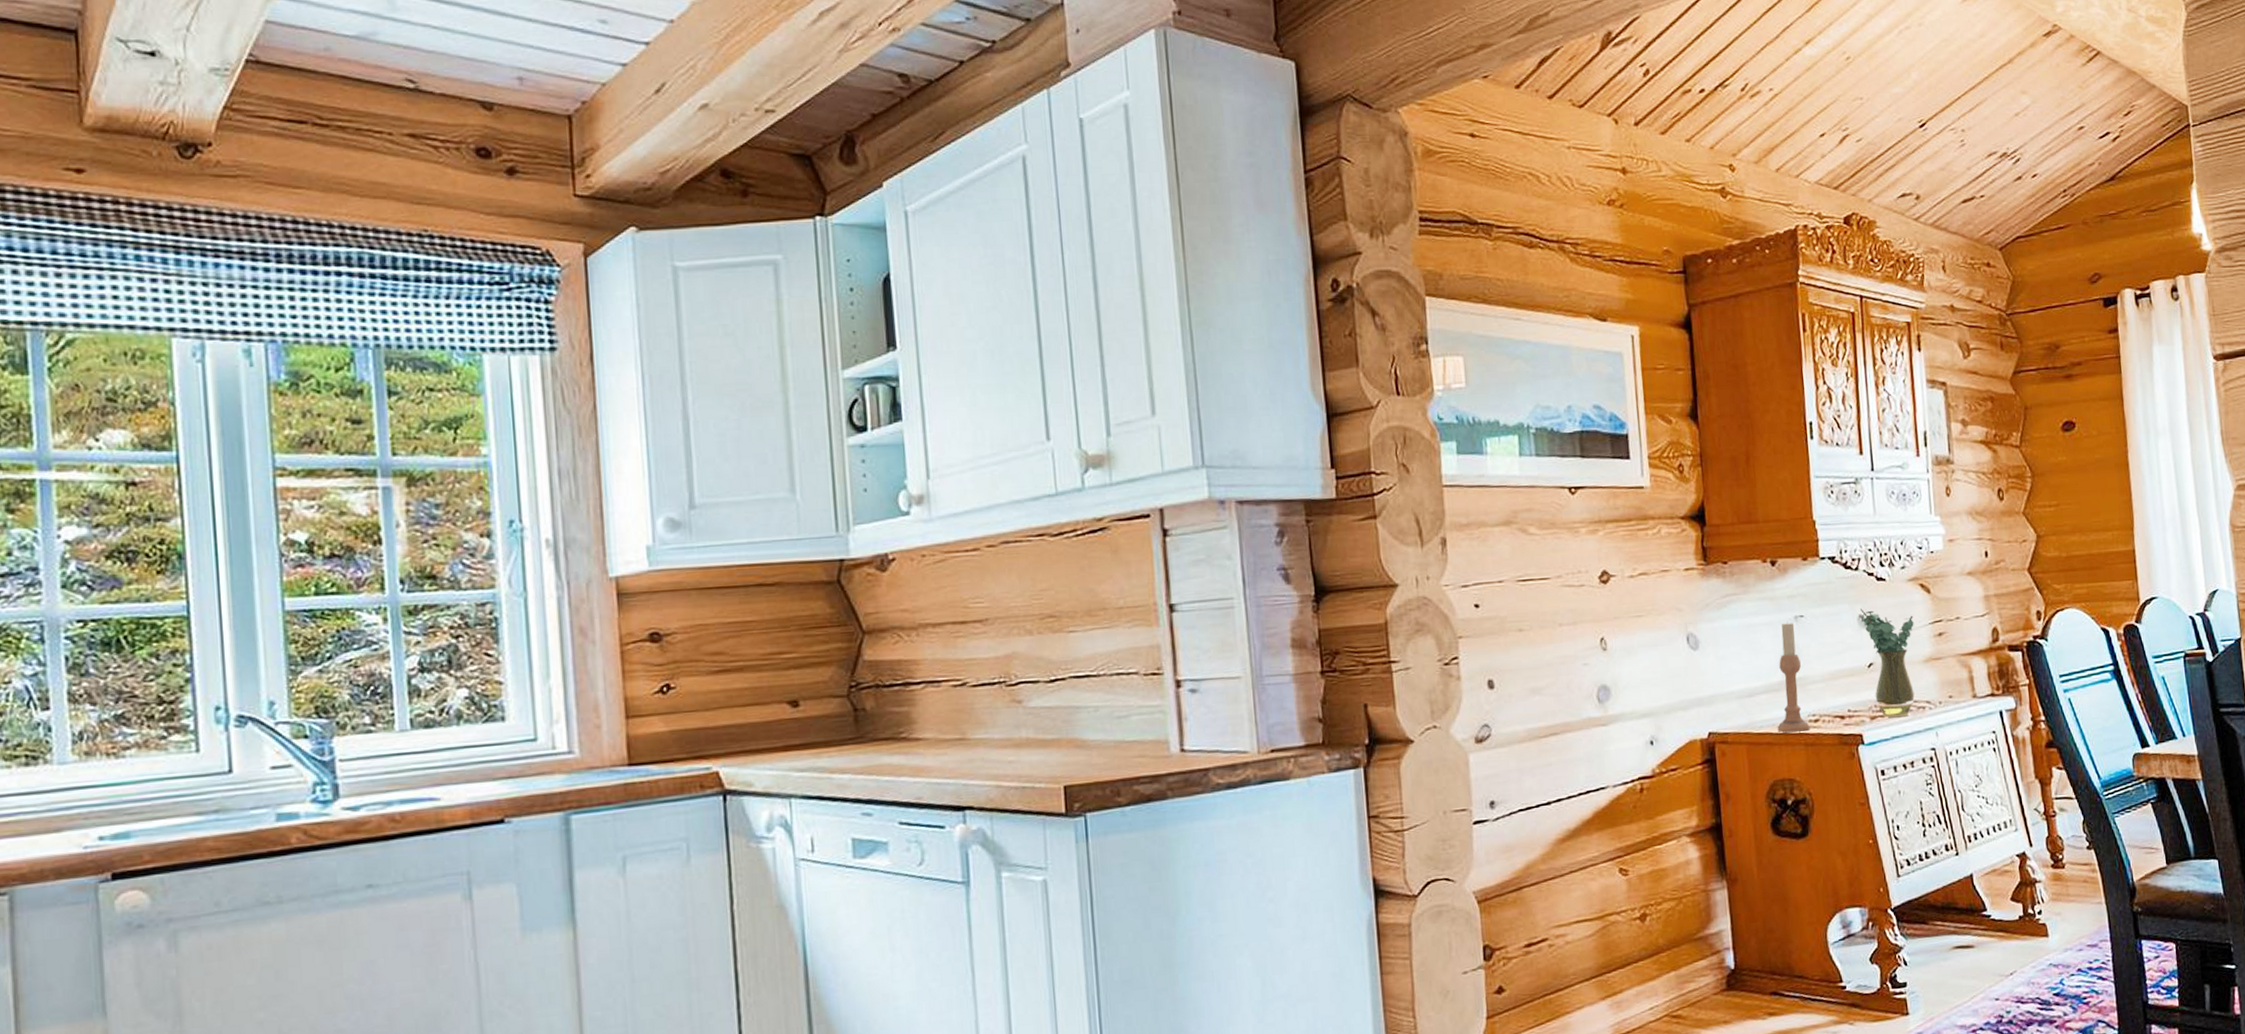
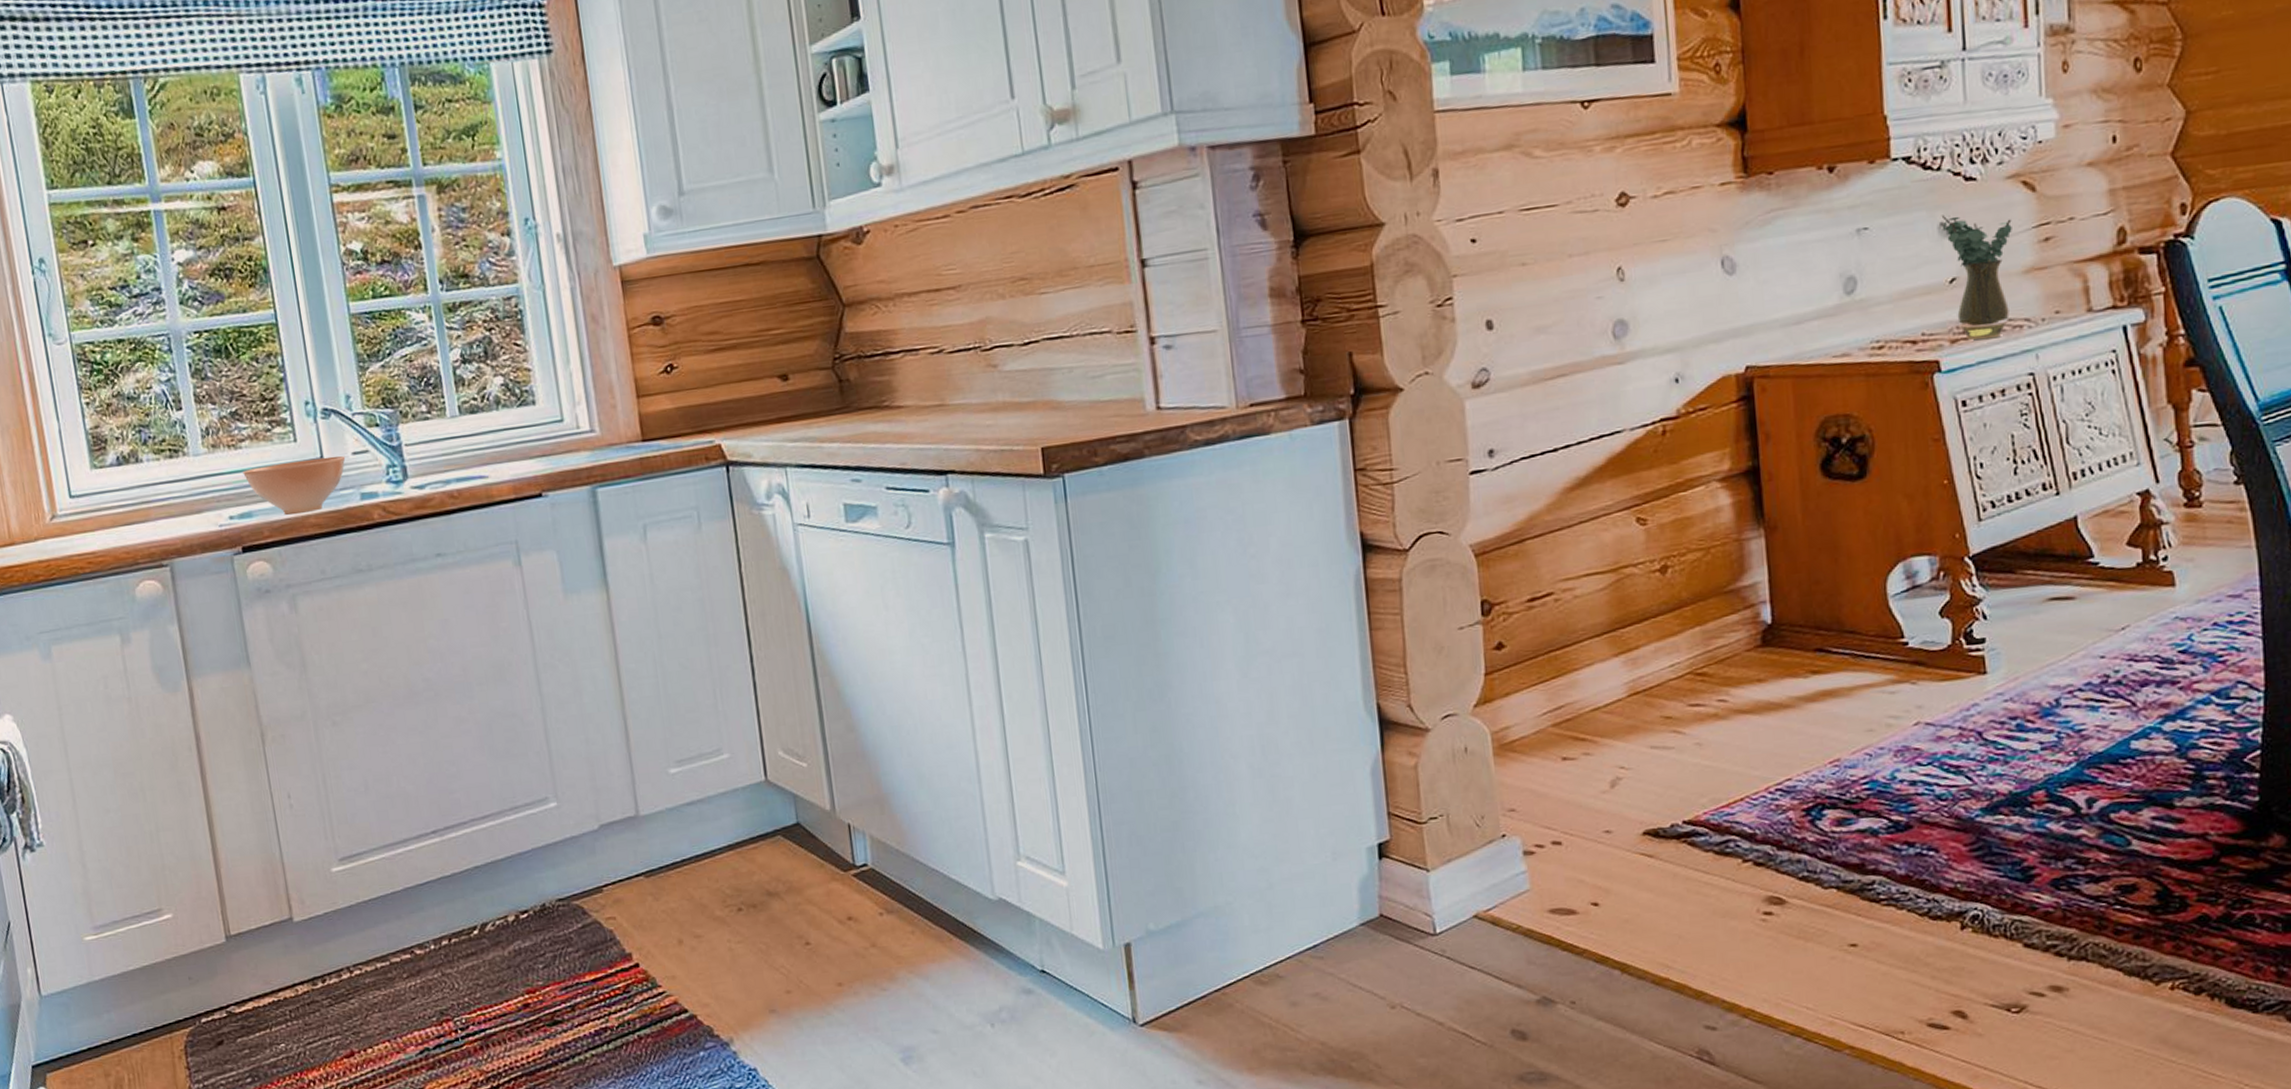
bowl: none [123,769,261,838] -> present [243,455,346,516]
candlestick: present [1777,622,1810,733] -> none [1831,236,1873,362]

